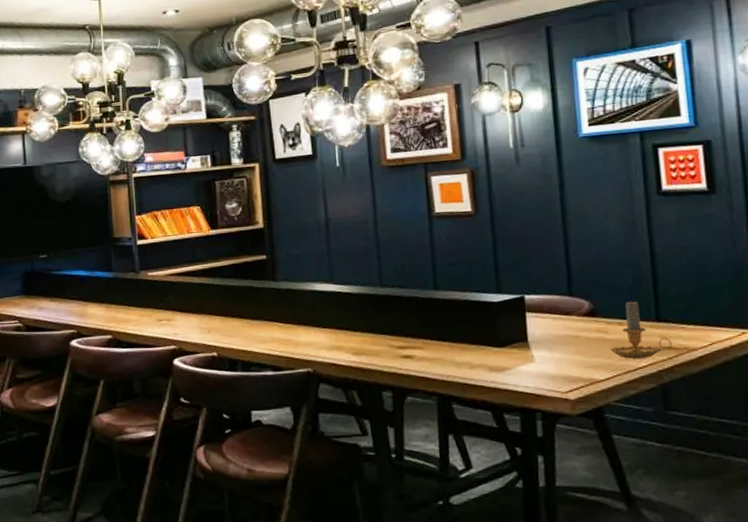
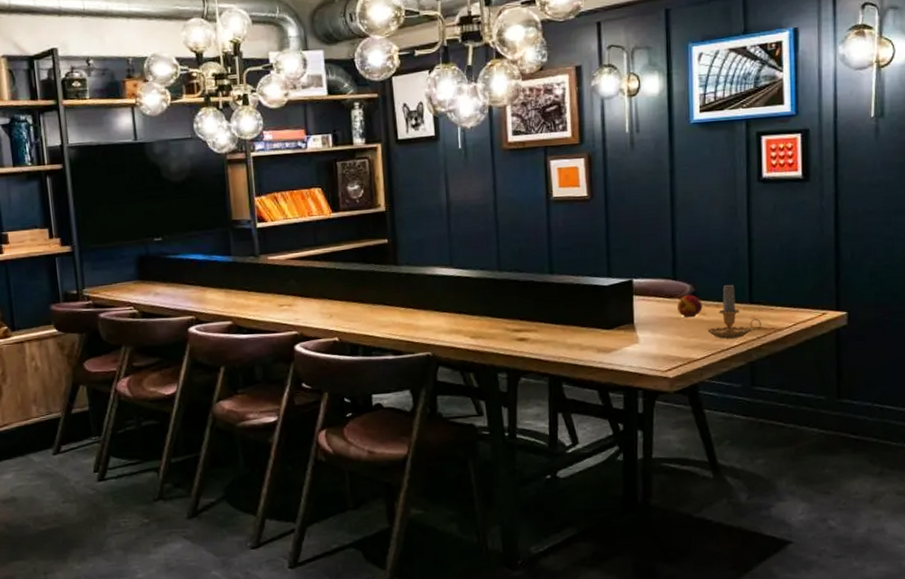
fruit: none [574,311,604,336] -> present [676,294,703,318]

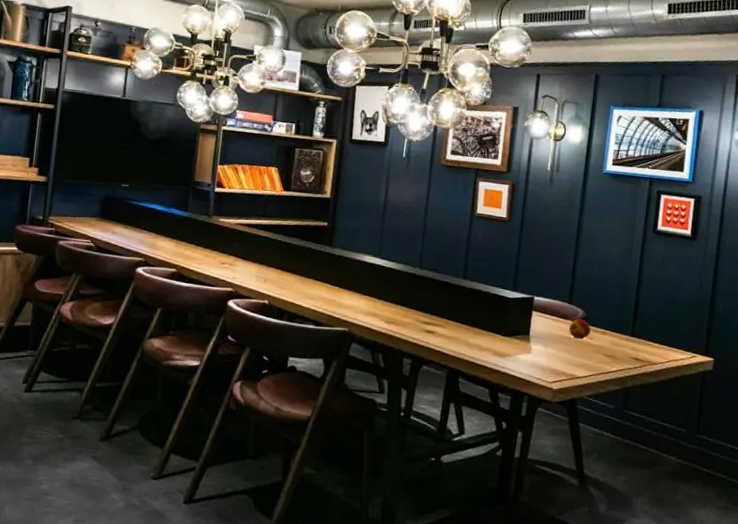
candle: present [707,283,761,339] -> none [592,315,639,365]

